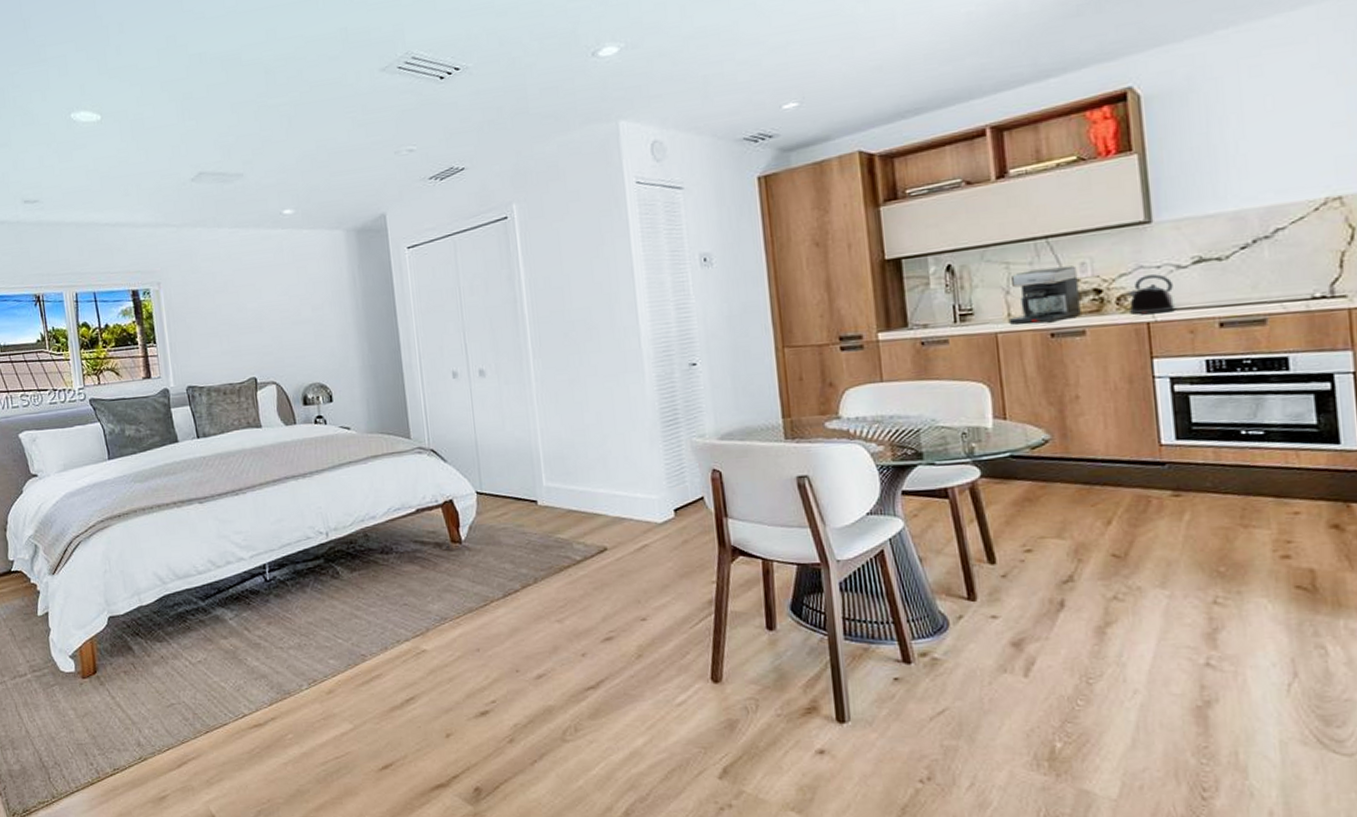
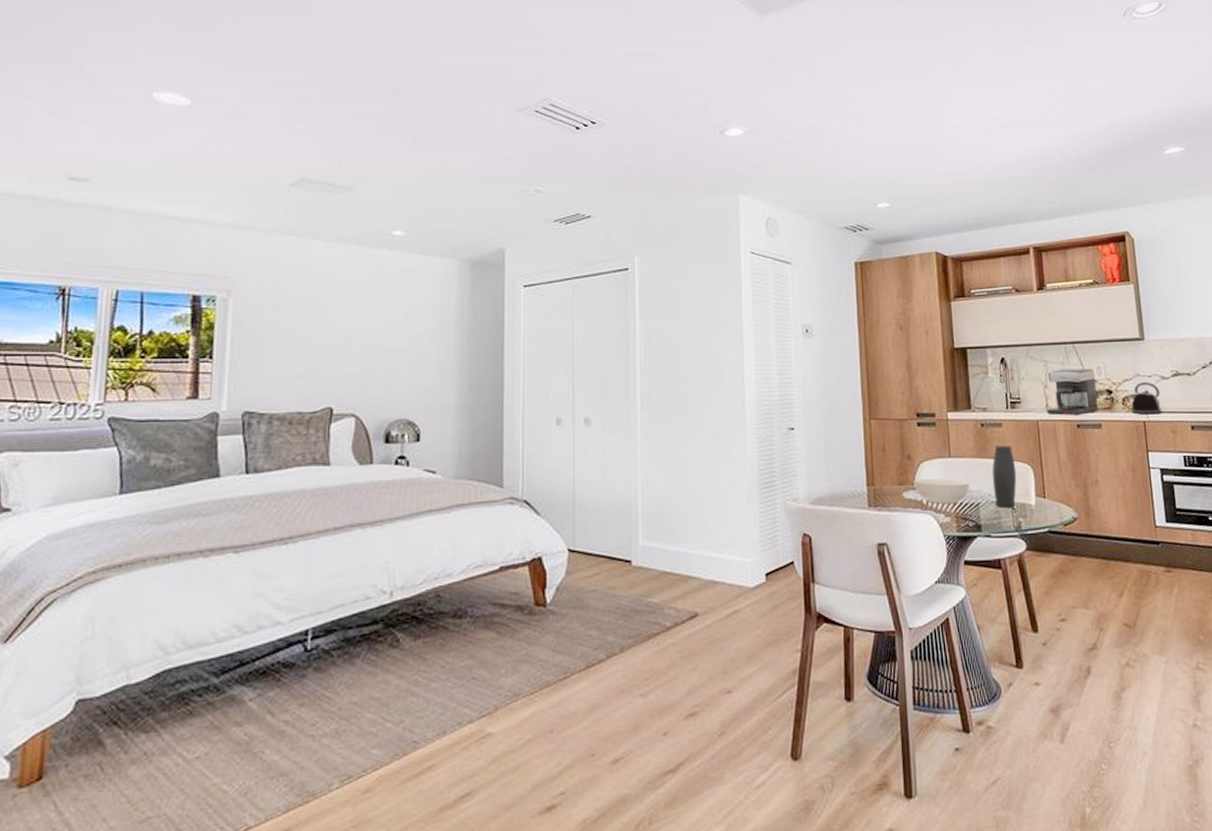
bowl: none [838,405,908,433] -> present [913,478,970,504]
vase: none [935,363,969,434] -> present [991,445,1017,509]

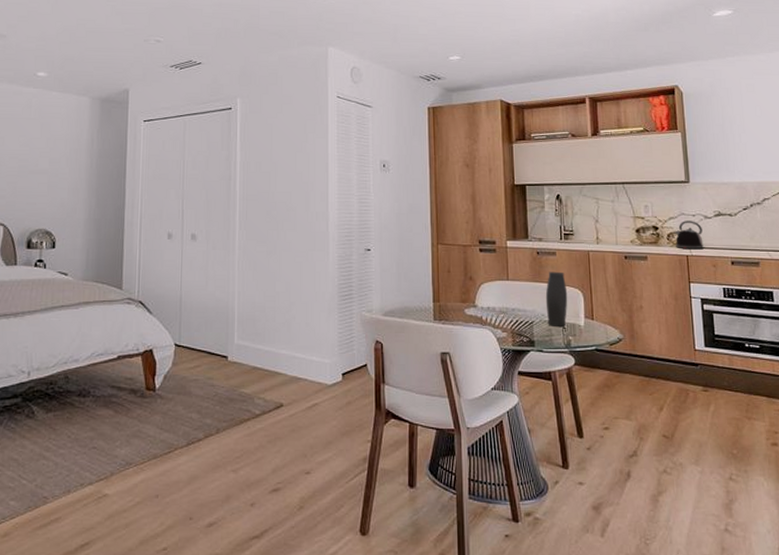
bowl: present [913,478,970,504] -> none [475,298,525,321]
coffee maker: present [1047,369,1098,416] -> none [597,206,645,249]

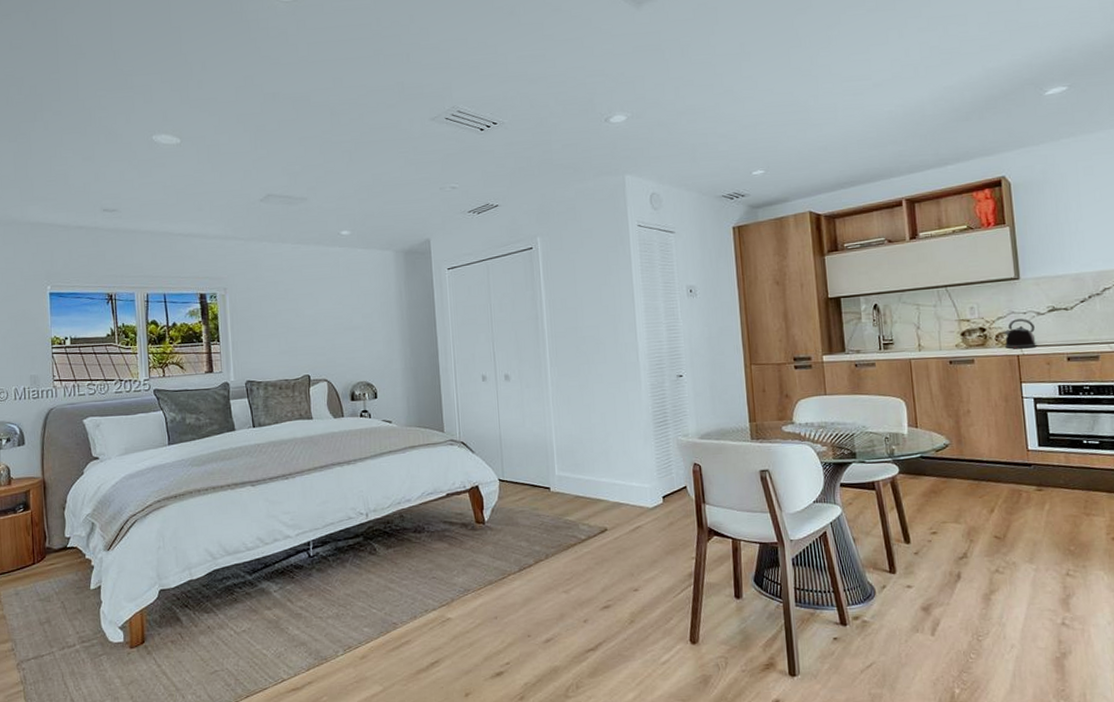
vase: present [545,271,568,328] -> none [865,382,890,438]

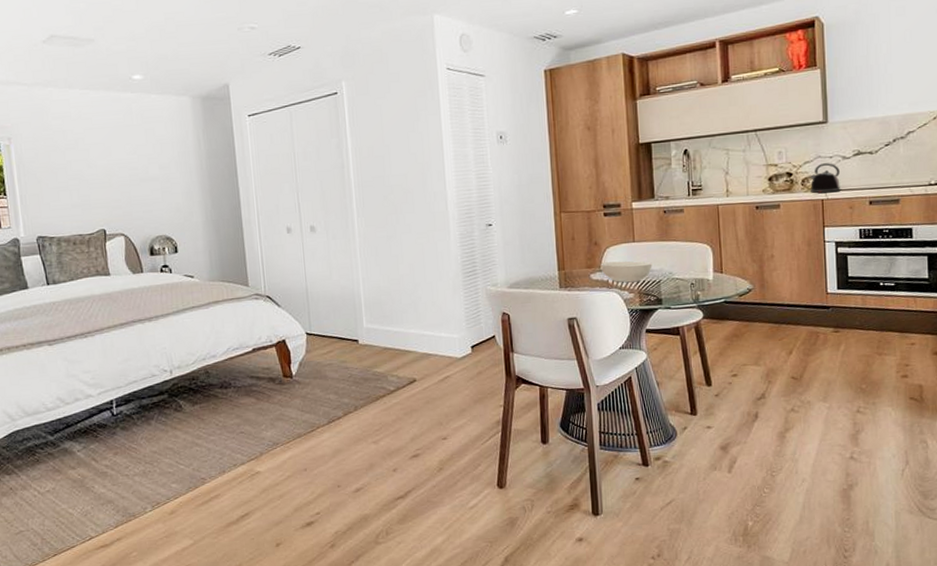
bowl: none [792,413,845,436] -> present [600,261,652,283]

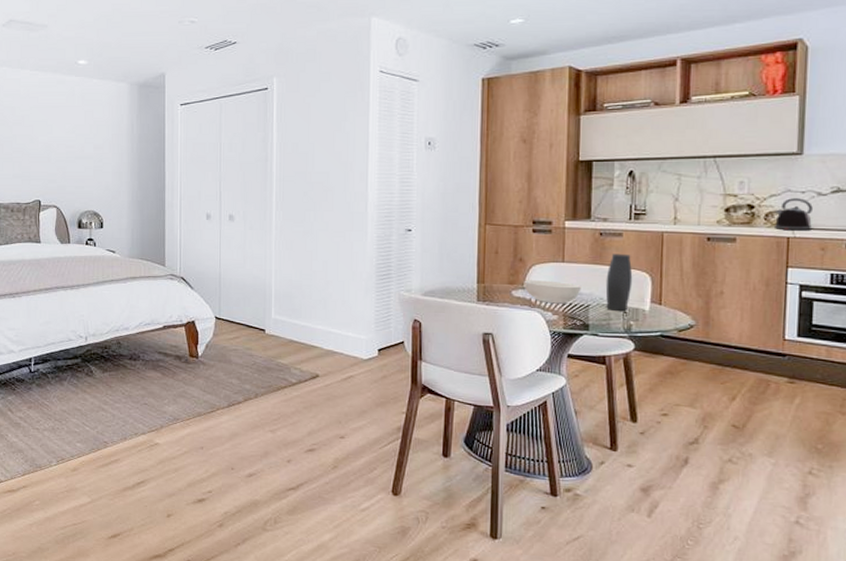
vase: none [673,228,696,284] -> present [605,253,633,312]

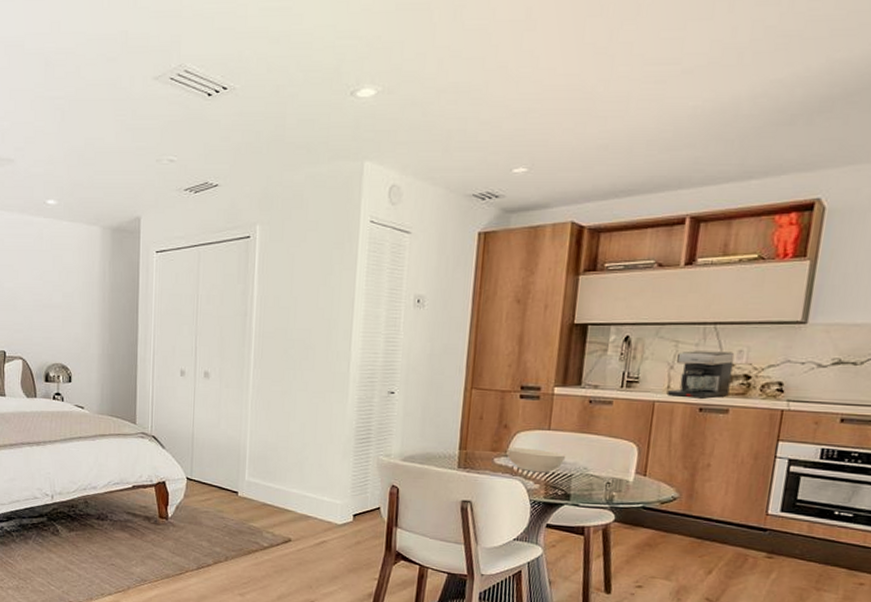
vase: present [605,253,633,312] -> none [589,422,620,483]
coffee maker: none [674,183,736,230] -> present [666,350,735,400]
kettle: present [774,198,813,231] -> none [770,369,811,404]

